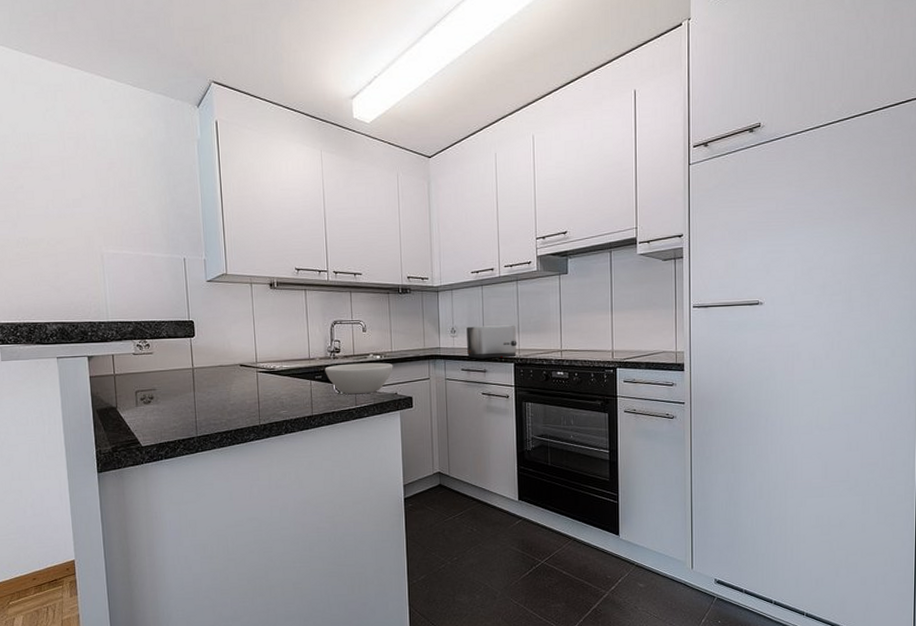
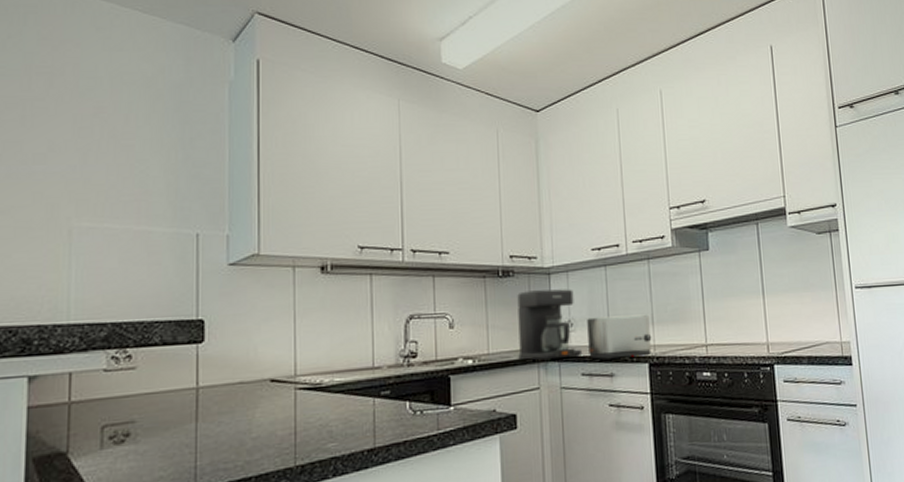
soup bowl: present [325,362,393,395] -> none [395,369,491,415]
coffee maker: none [413,303,463,358] -> present [517,289,583,361]

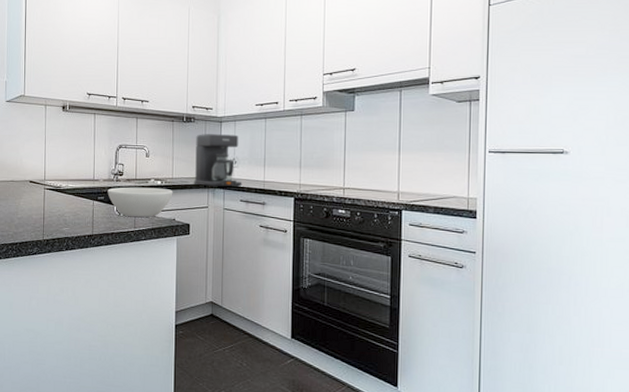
soup bowl: none [395,369,491,415] -> present [107,187,173,218]
toaster: present [587,314,652,360] -> none [247,158,299,192]

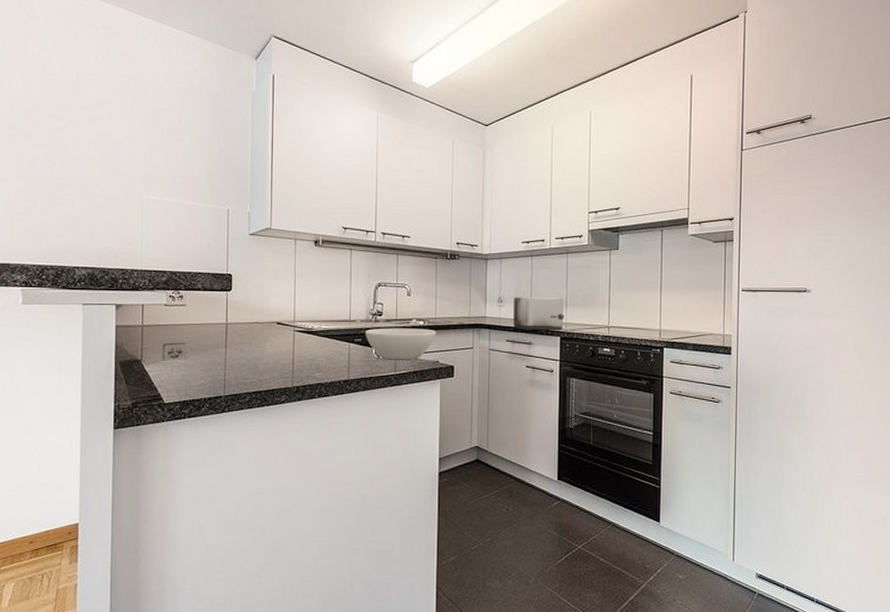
coffee maker: present [194,134,242,187] -> none [458,272,509,327]
toaster: none [247,158,299,192] -> present [513,297,565,332]

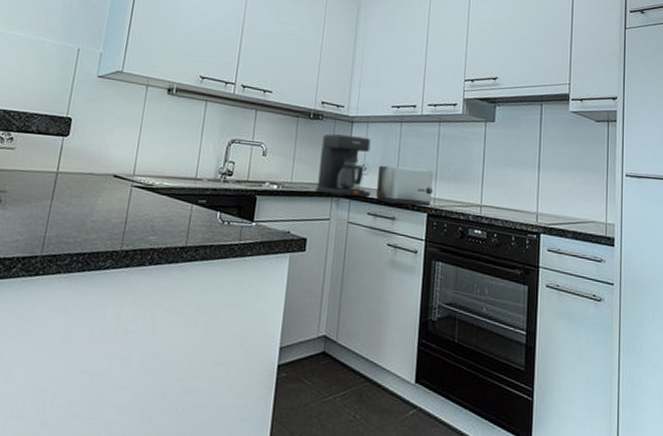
soup bowl: present [365,328,436,360] -> none [211,189,291,228]
coffee maker: none [458,272,509,327] -> present [316,134,371,198]

